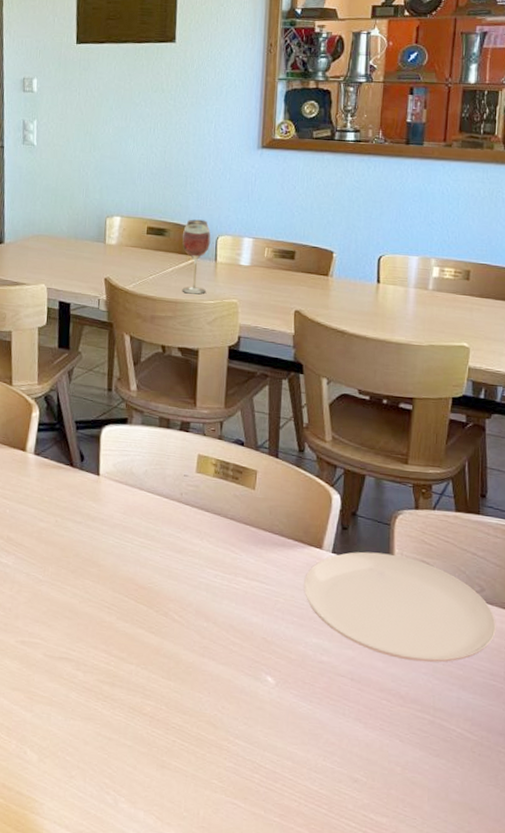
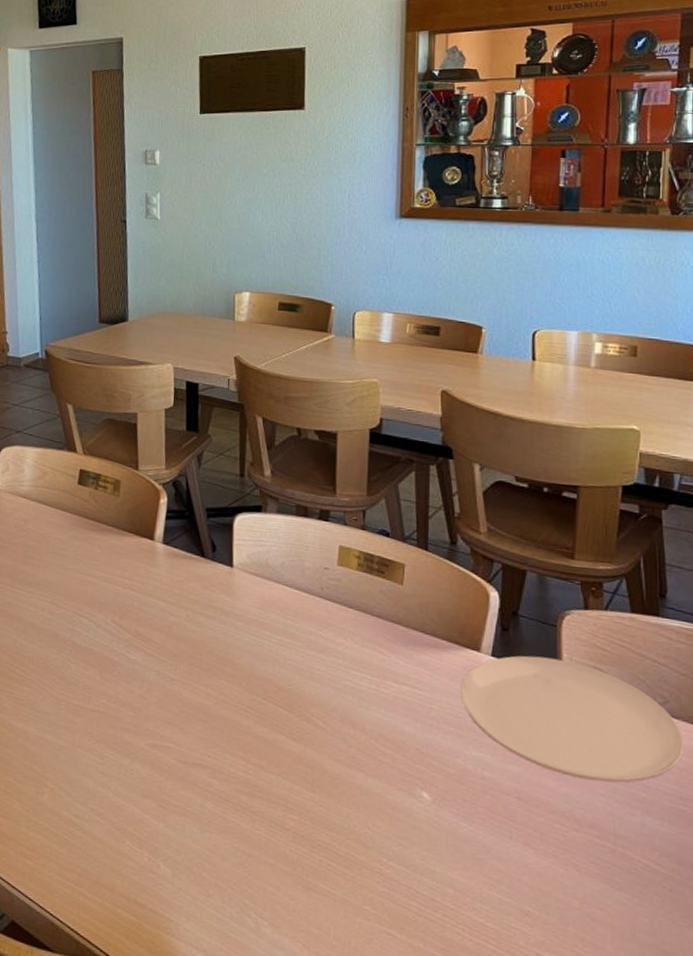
wineglass: present [182,219,211,295] -> none [317,294,348,374]

